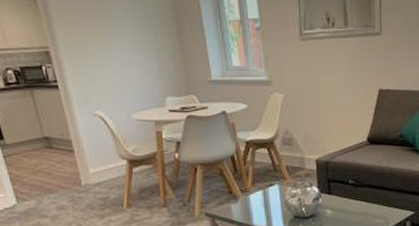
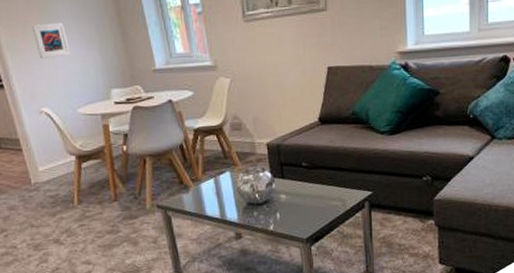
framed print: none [89,27,128,62] -> present [31,22,71,59]

